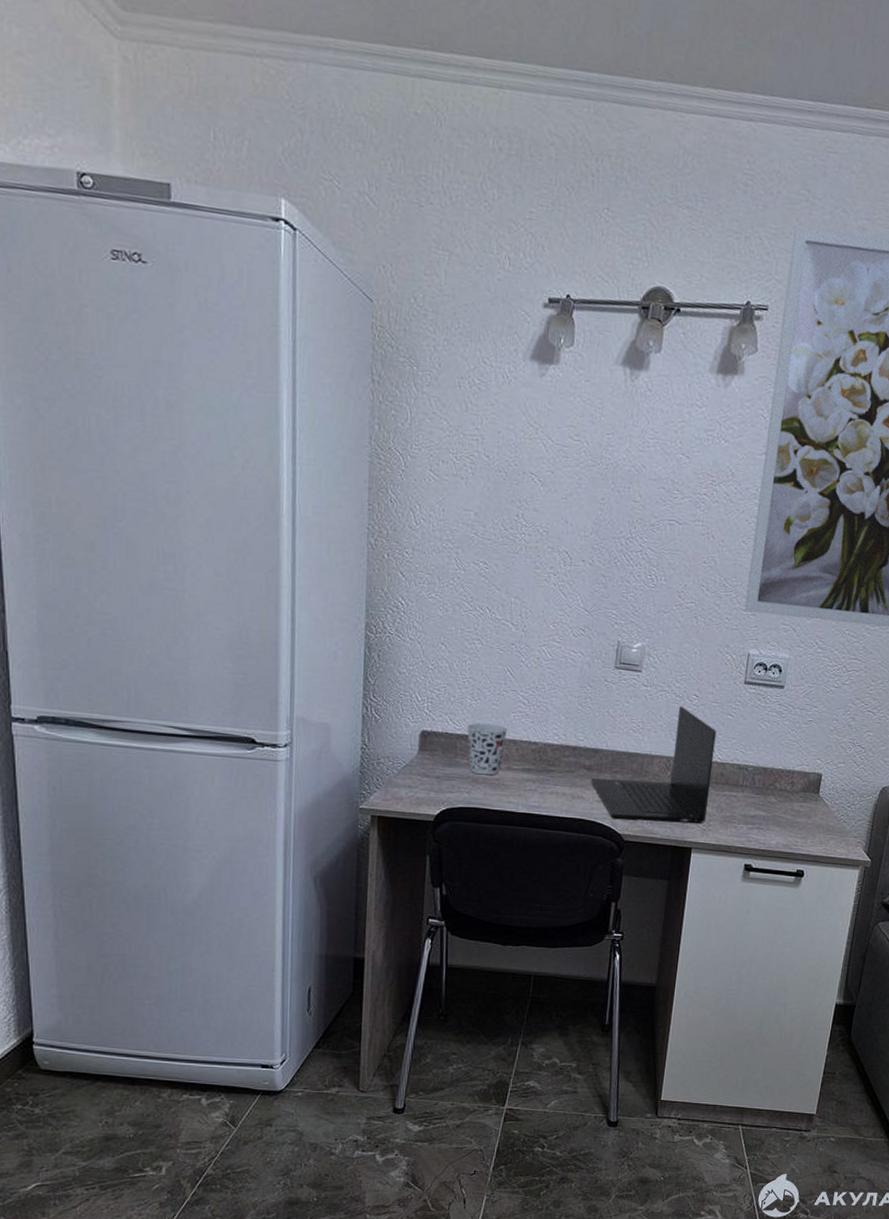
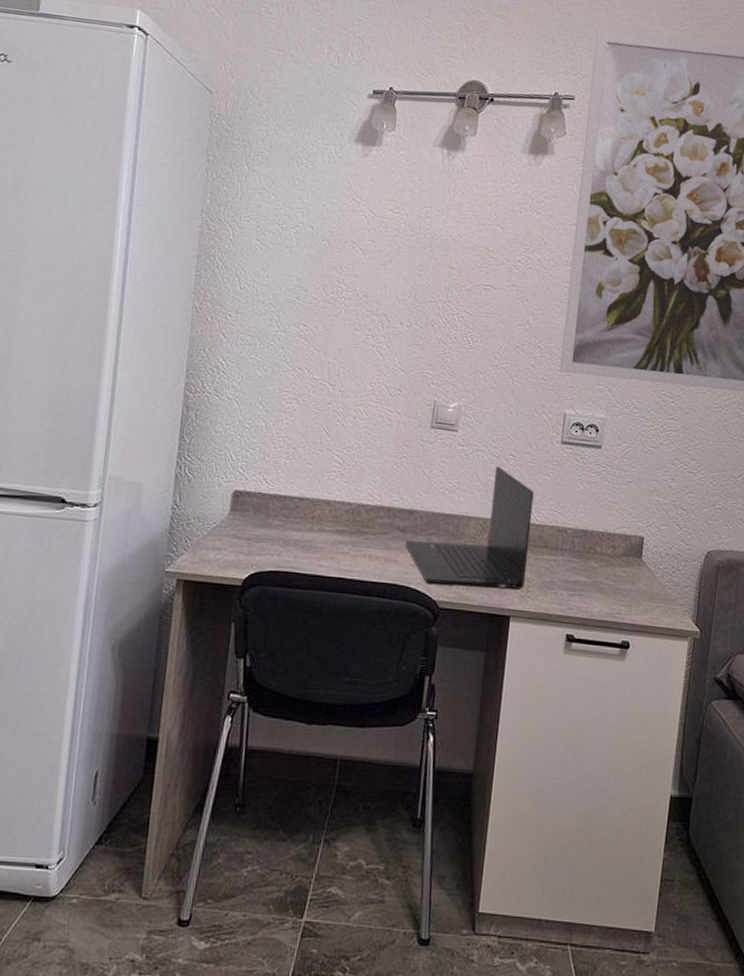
cup: present [466,723,508,776] -> none [279,482,322,537]

